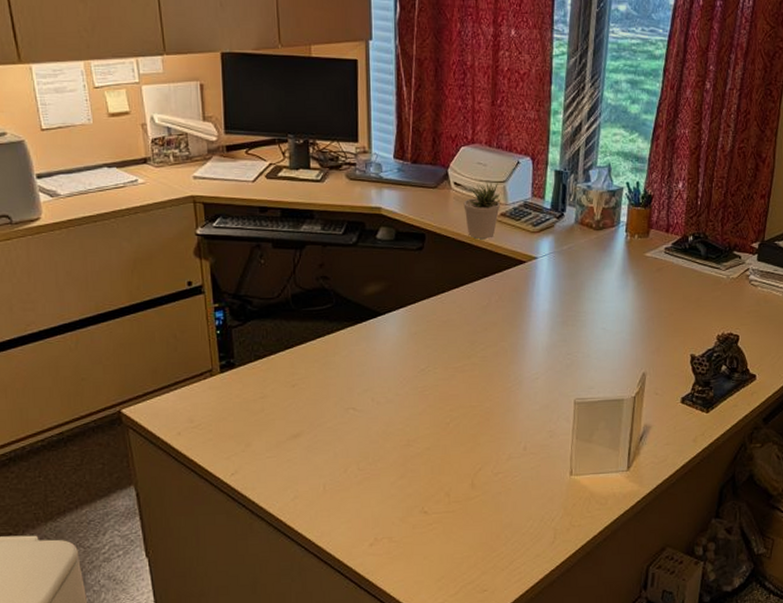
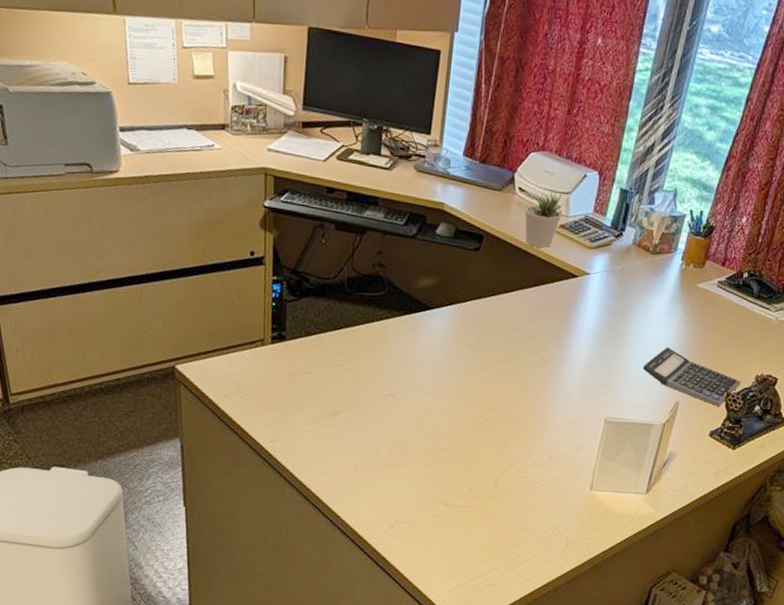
calculator: none [604,319,704,373] -> present [642,346,741,407]

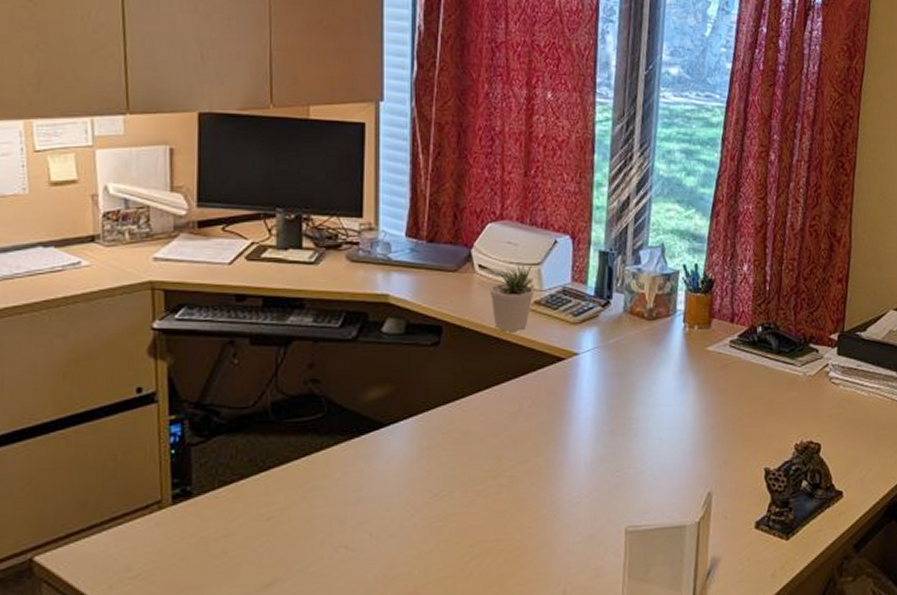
calculator: present [642,346,741,407] -> none [660,426,780,491]

